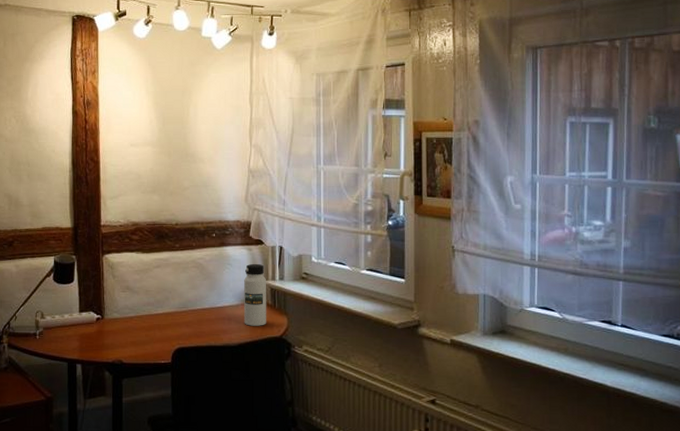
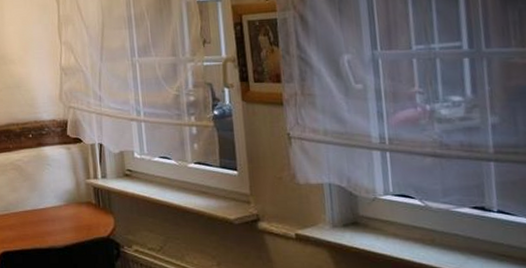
water bottle: present [244,263,267,326] -> none [65,162,93,227]

